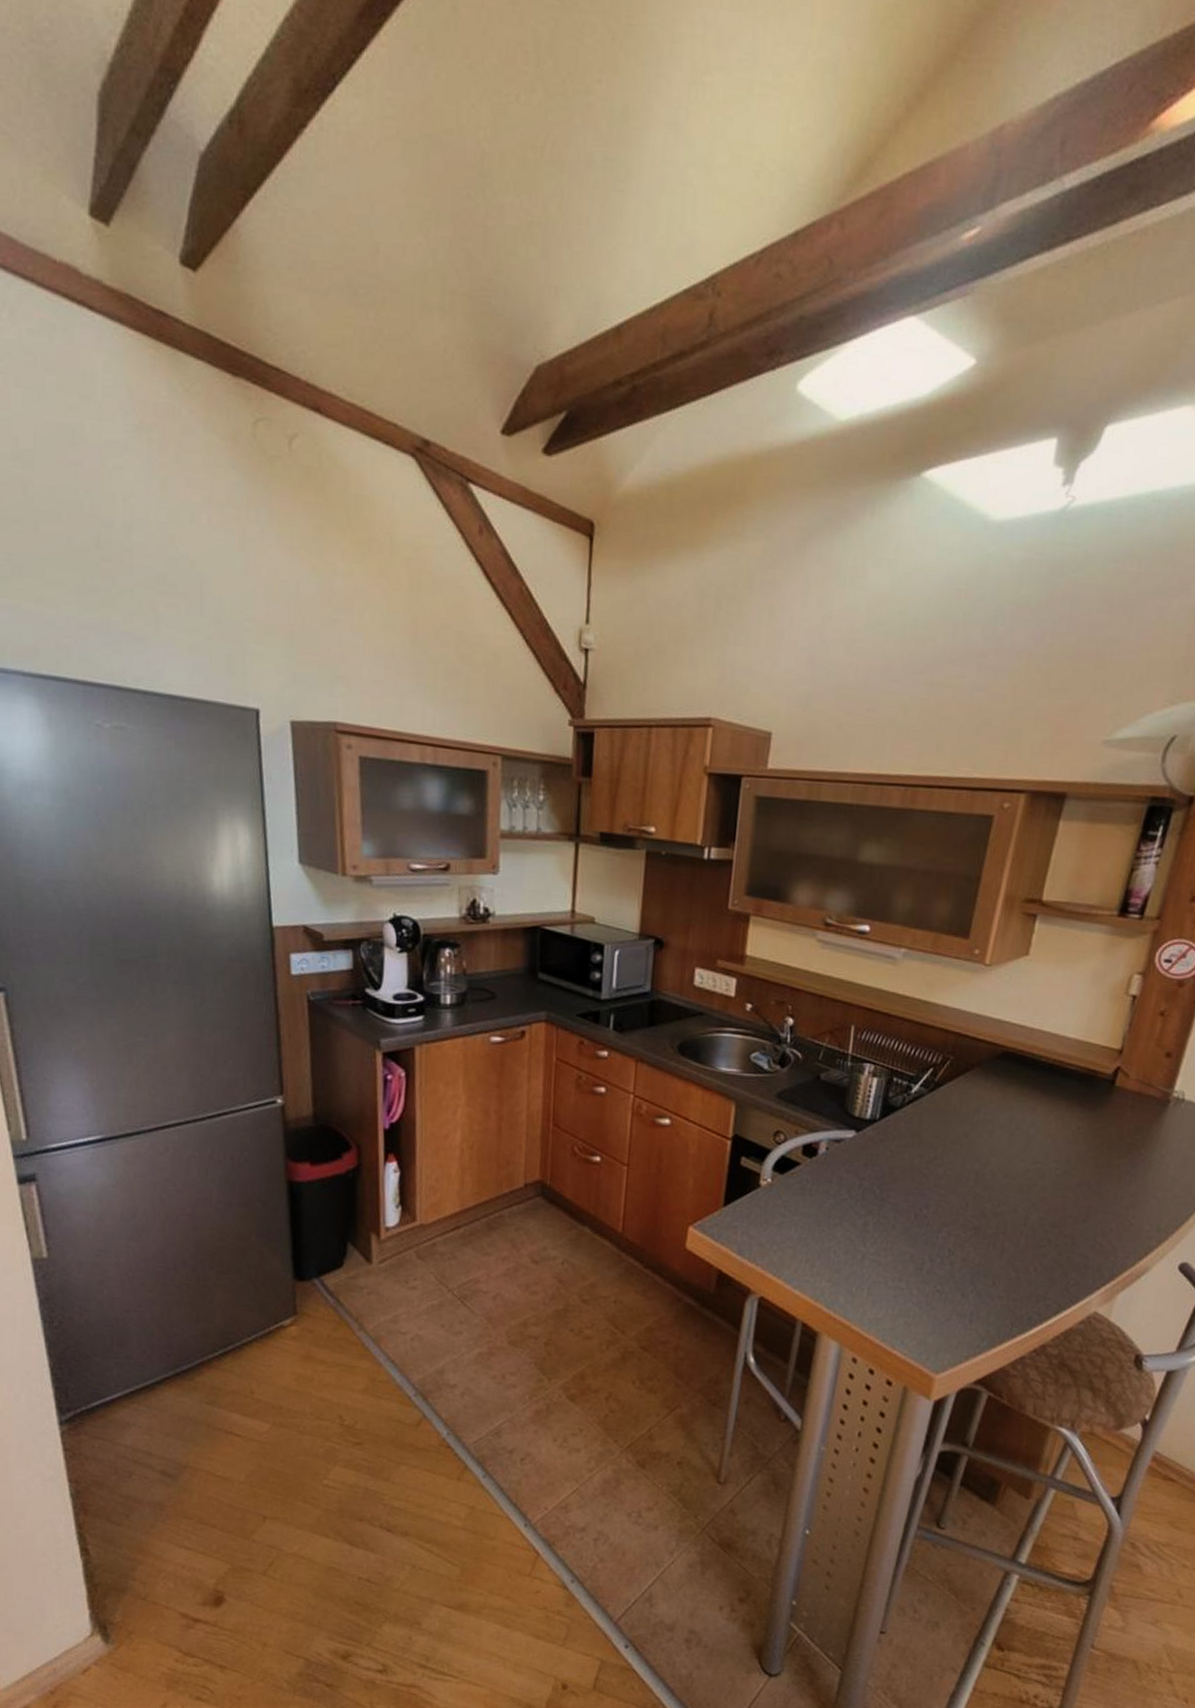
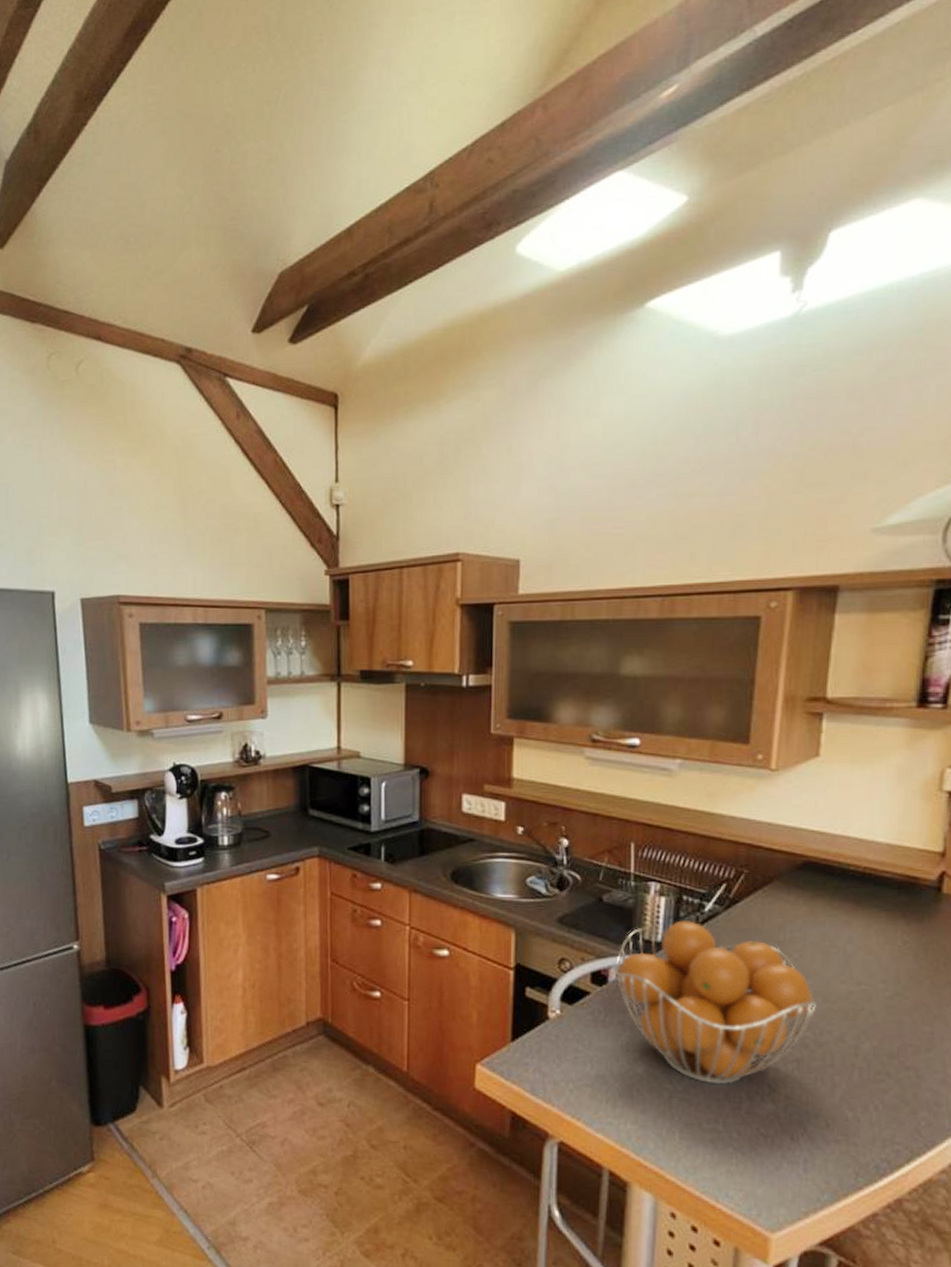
fruit basket: none [824,1100,998,1249] -> present [614,920,816,1085]

